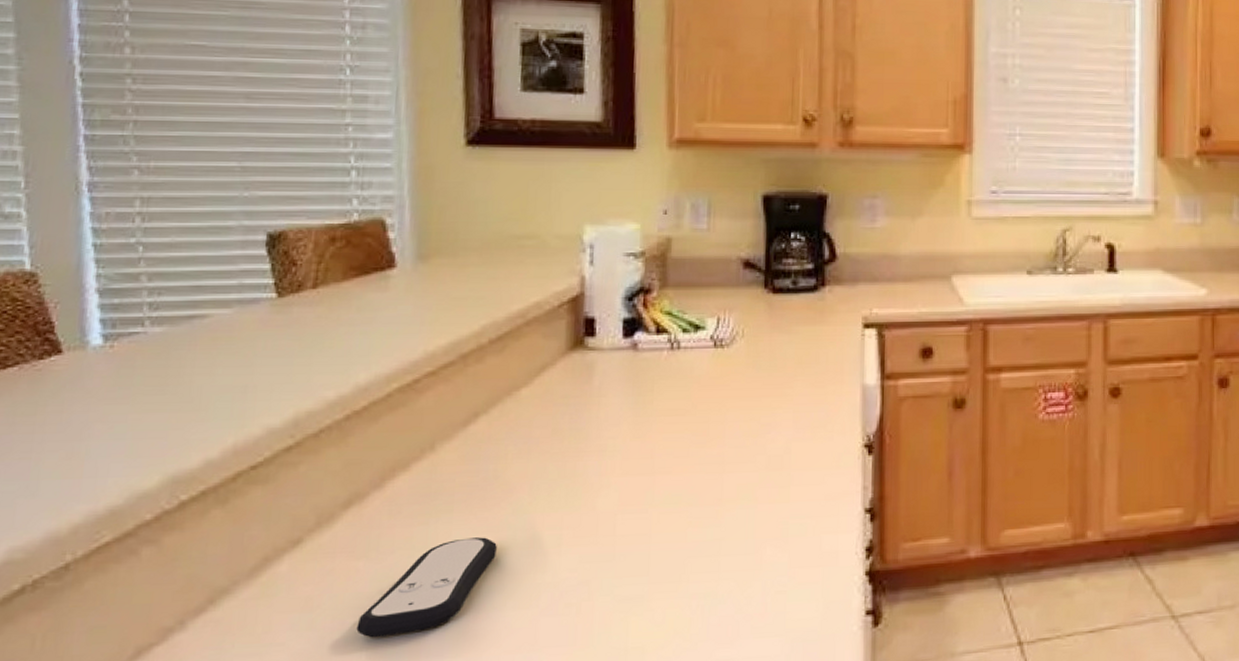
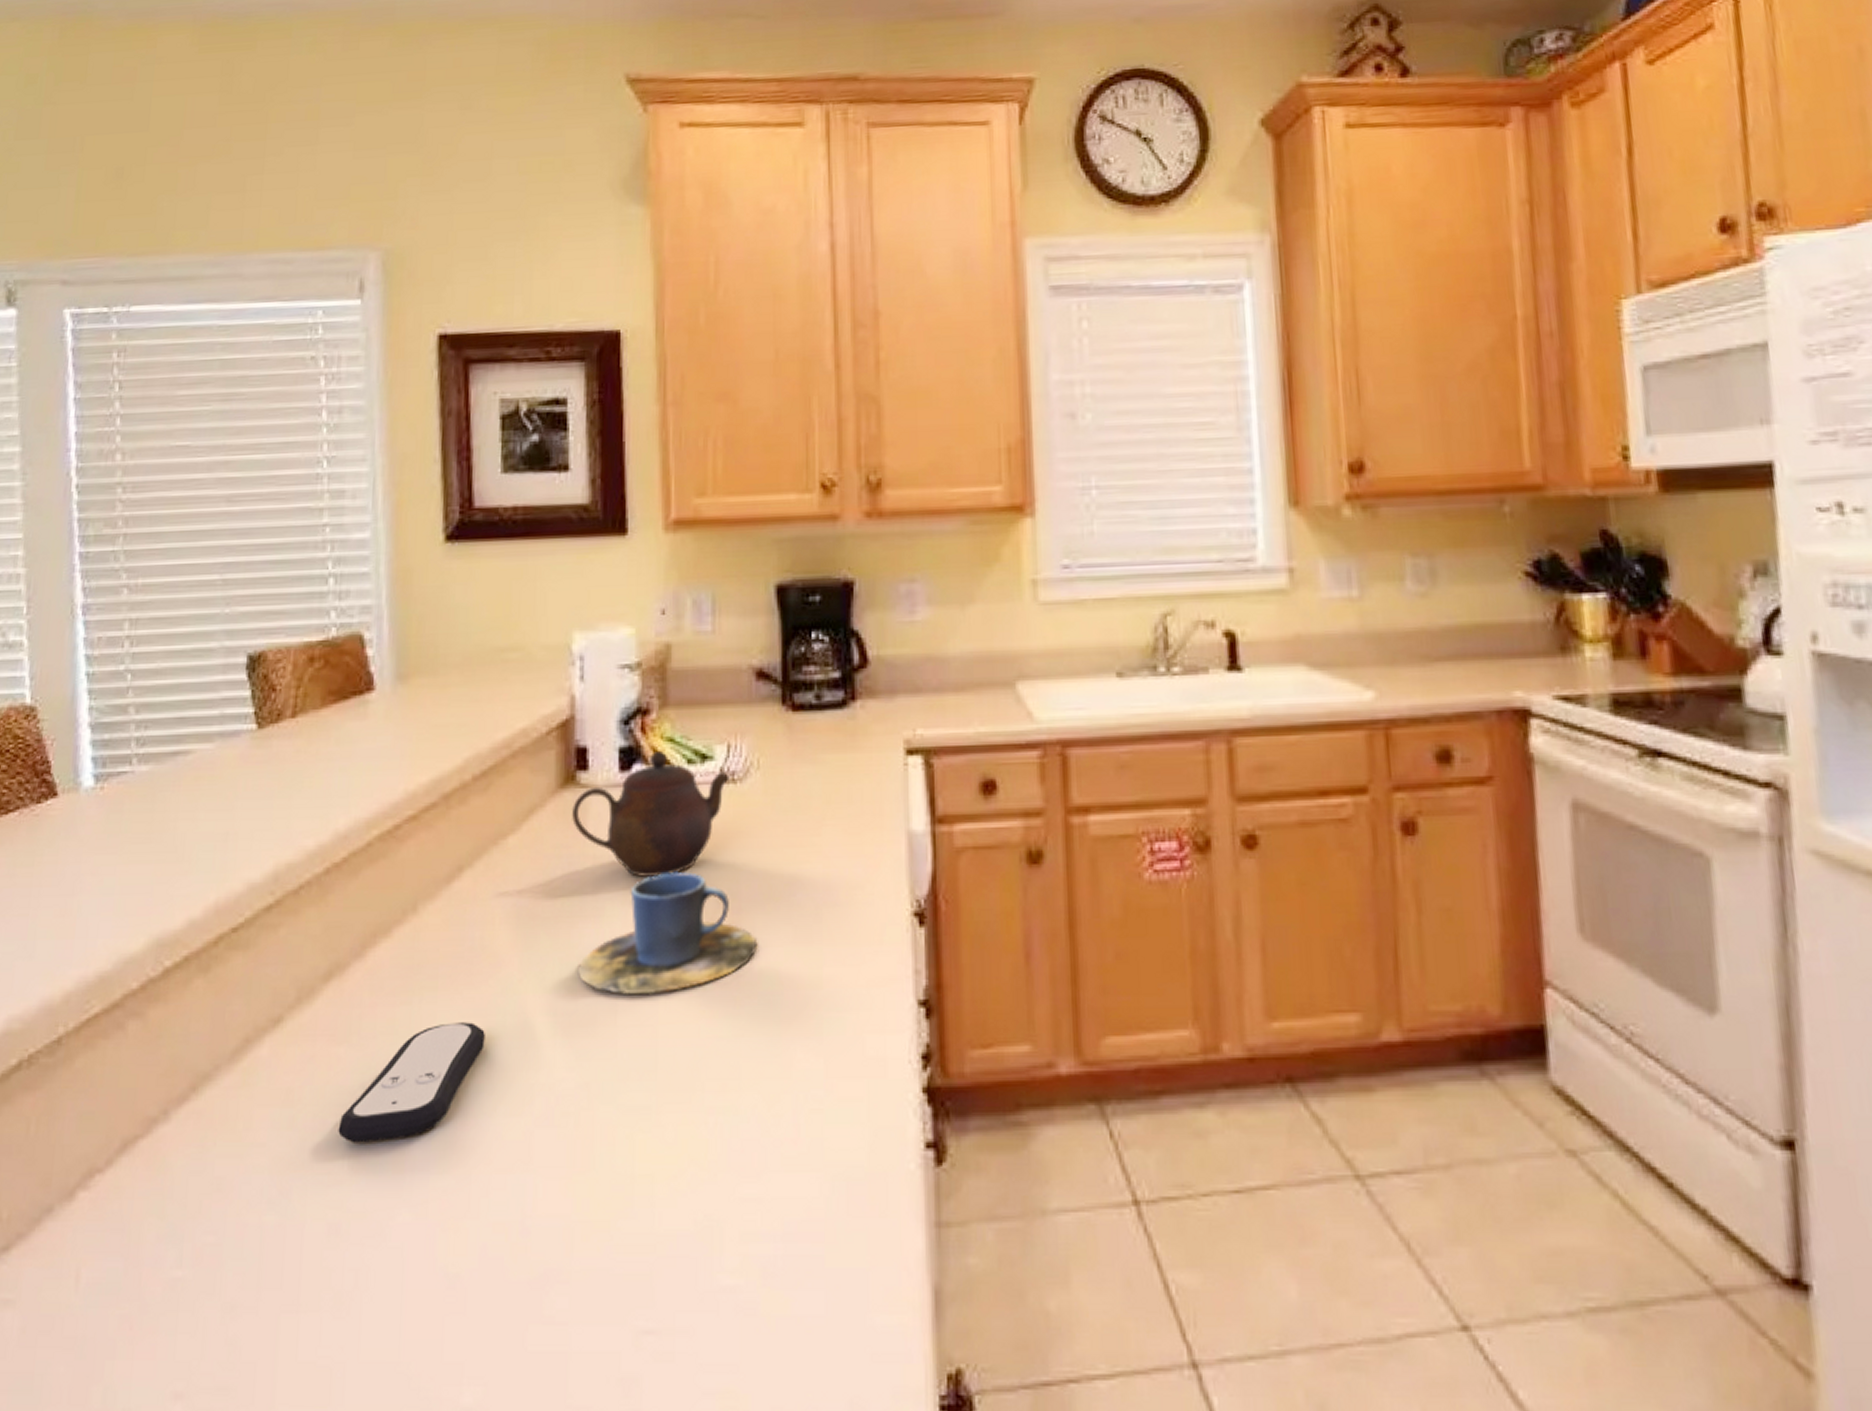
teapot: none [579,322,718,420] -> present [571,751,730,877]
cup: none [582,416,738,511] -> present [578,872,758,995]

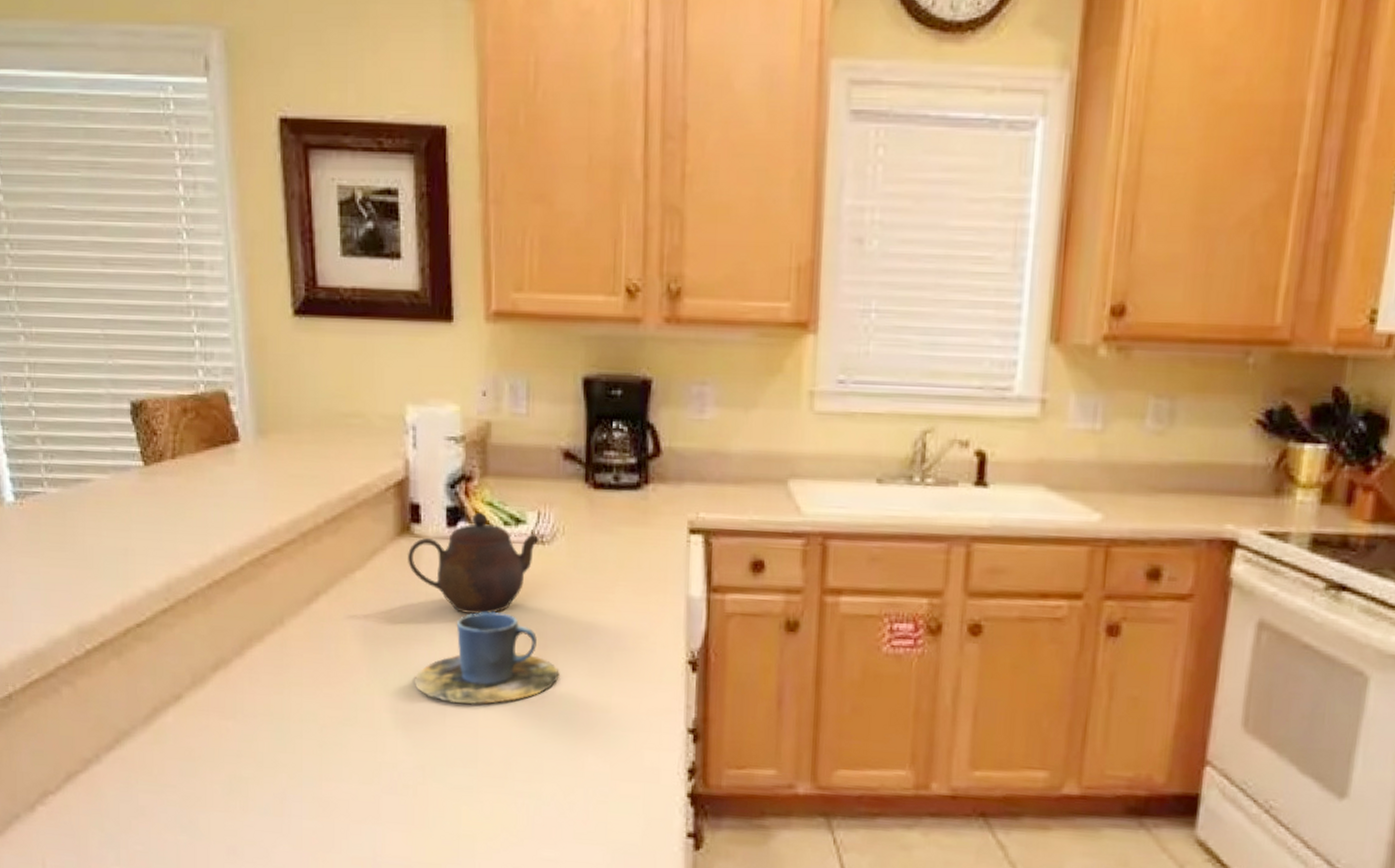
remote control: present [338,1022,485,1143] -> none [230,711,341,793]

